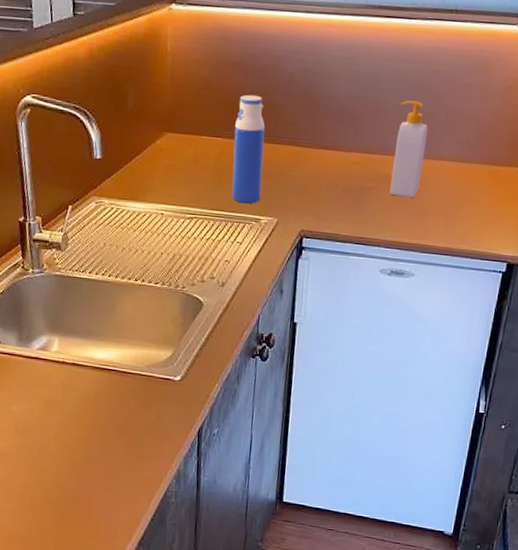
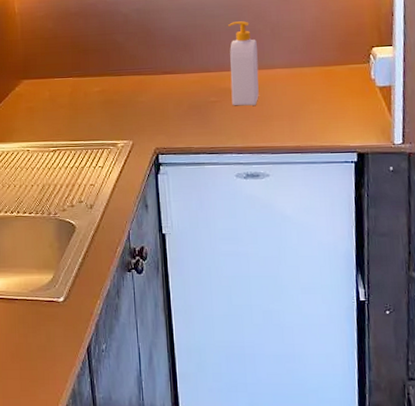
water bottle: present [231,94,265,204] -> none [83,37,115,132]

